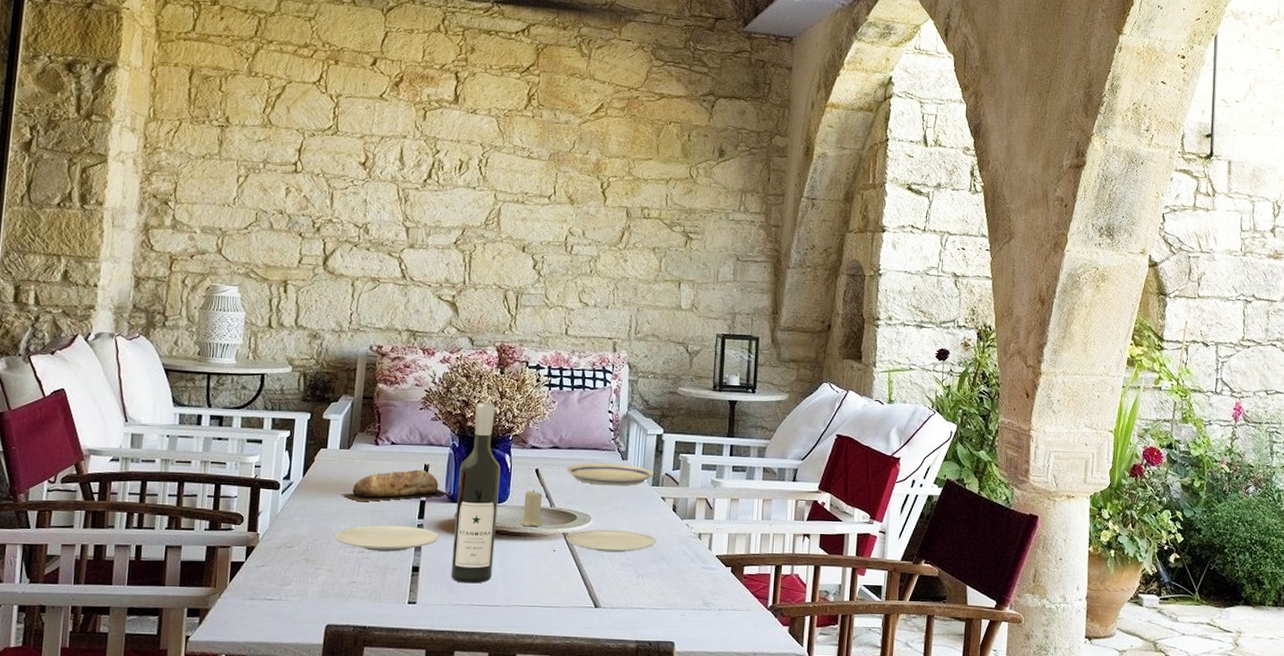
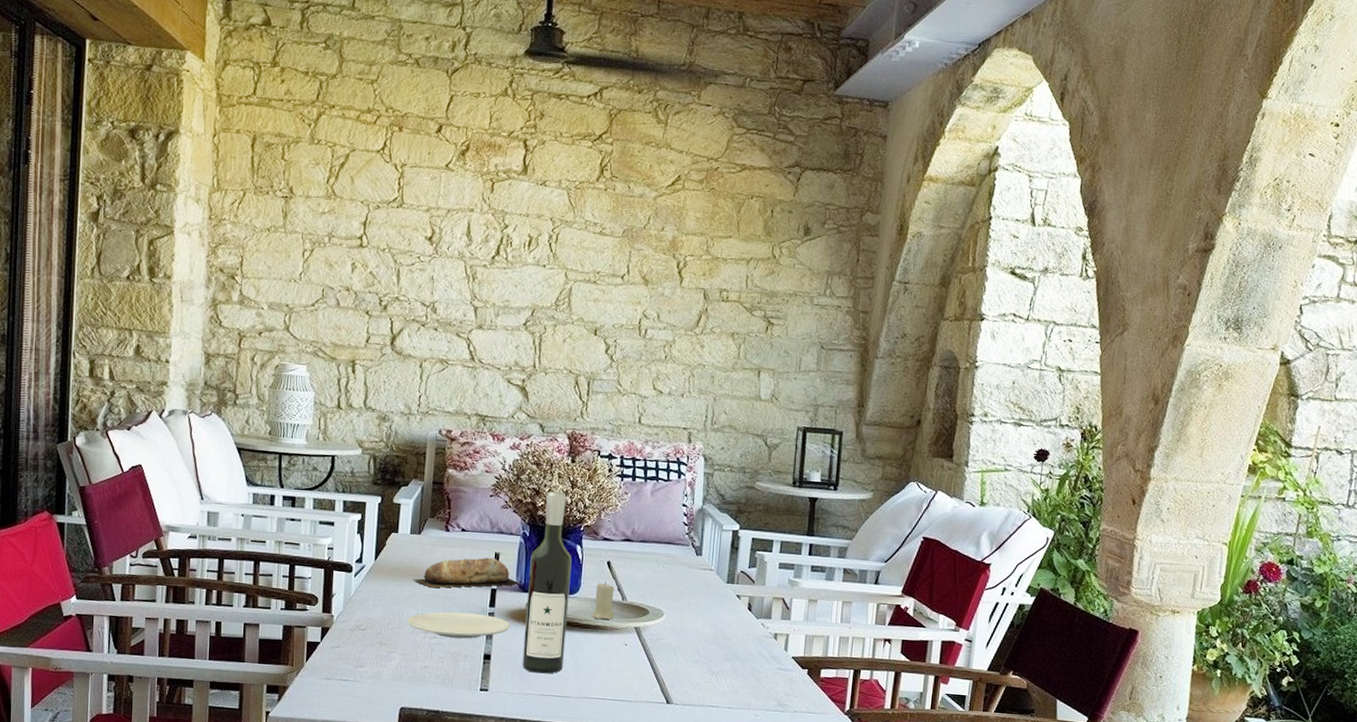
plate: present [566,463,654,486] -> none [639,557,729,582]
plate: present [566,529,657,553] -> none [638,624,731,650]

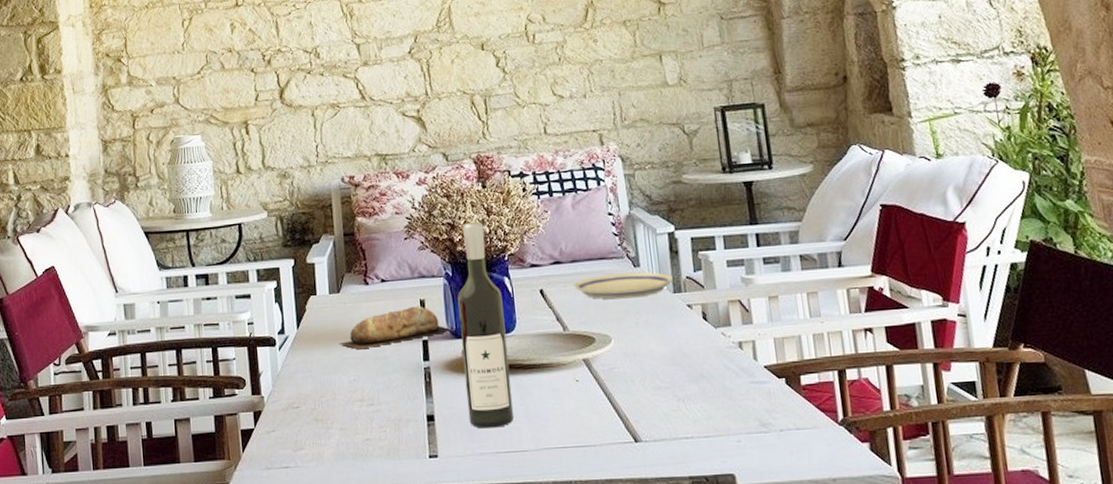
plate: present [407,611,511,639] -> none [340,370,450,403]
candle: present [591,582,615,620] -> none [533,313,559,357]
plate: none [639,557,729,582] -> present [574,272,673,300]

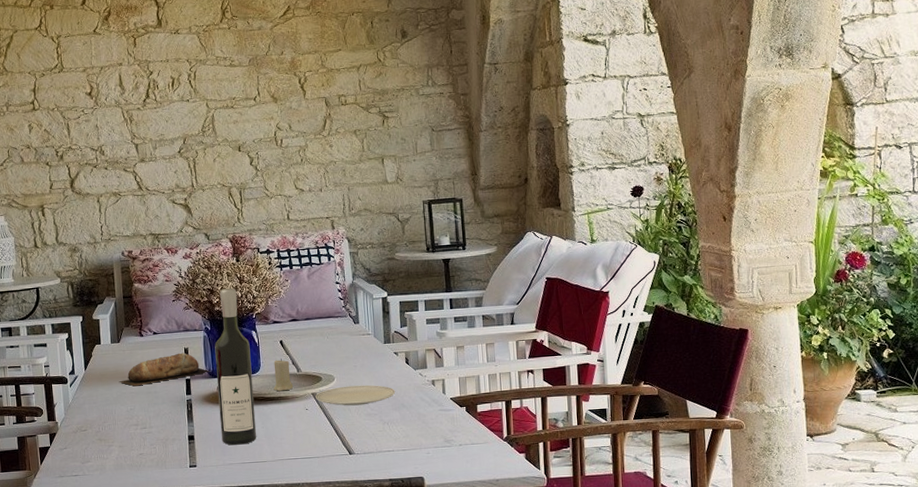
candle: none [533,313,559,357] -> present [273,358,294,392]
plate: present [574,272,673,300] -> none [307,327,384,348]
plate: none [588,348,692,377] -> present [316,385,396,406]

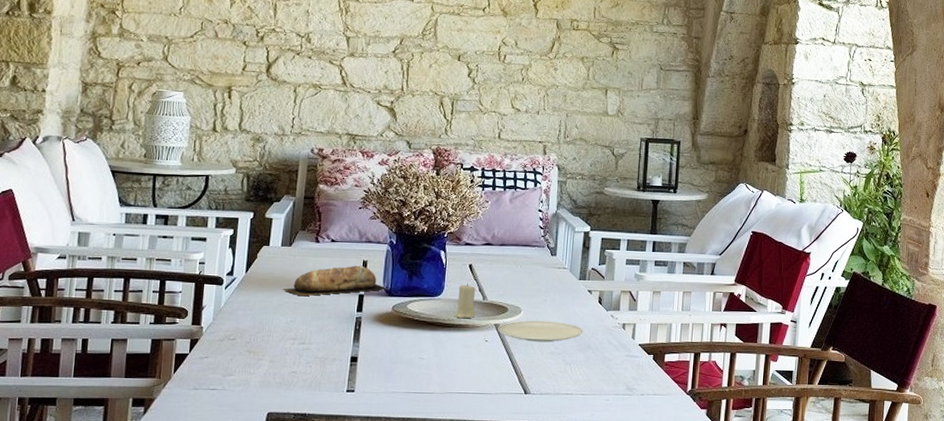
bottle: present [214,287,257,445] -> none [387,201,436,372]

